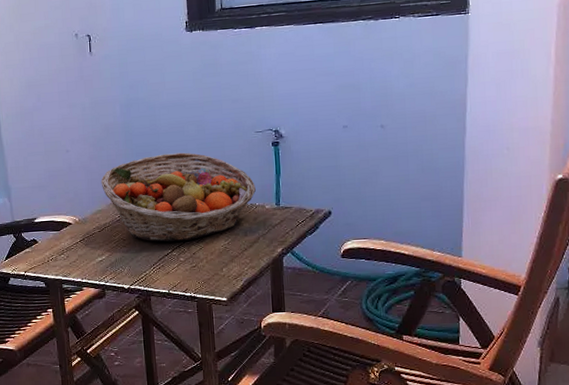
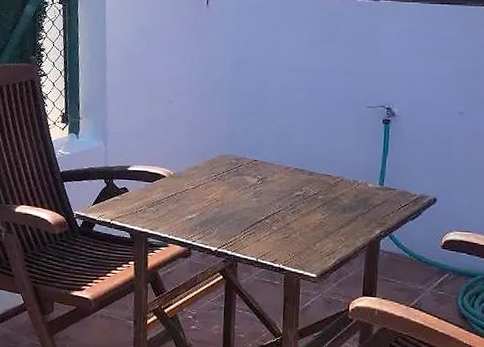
fruit basket: present [100,152,256,242] -> none [201,117,360,210]

